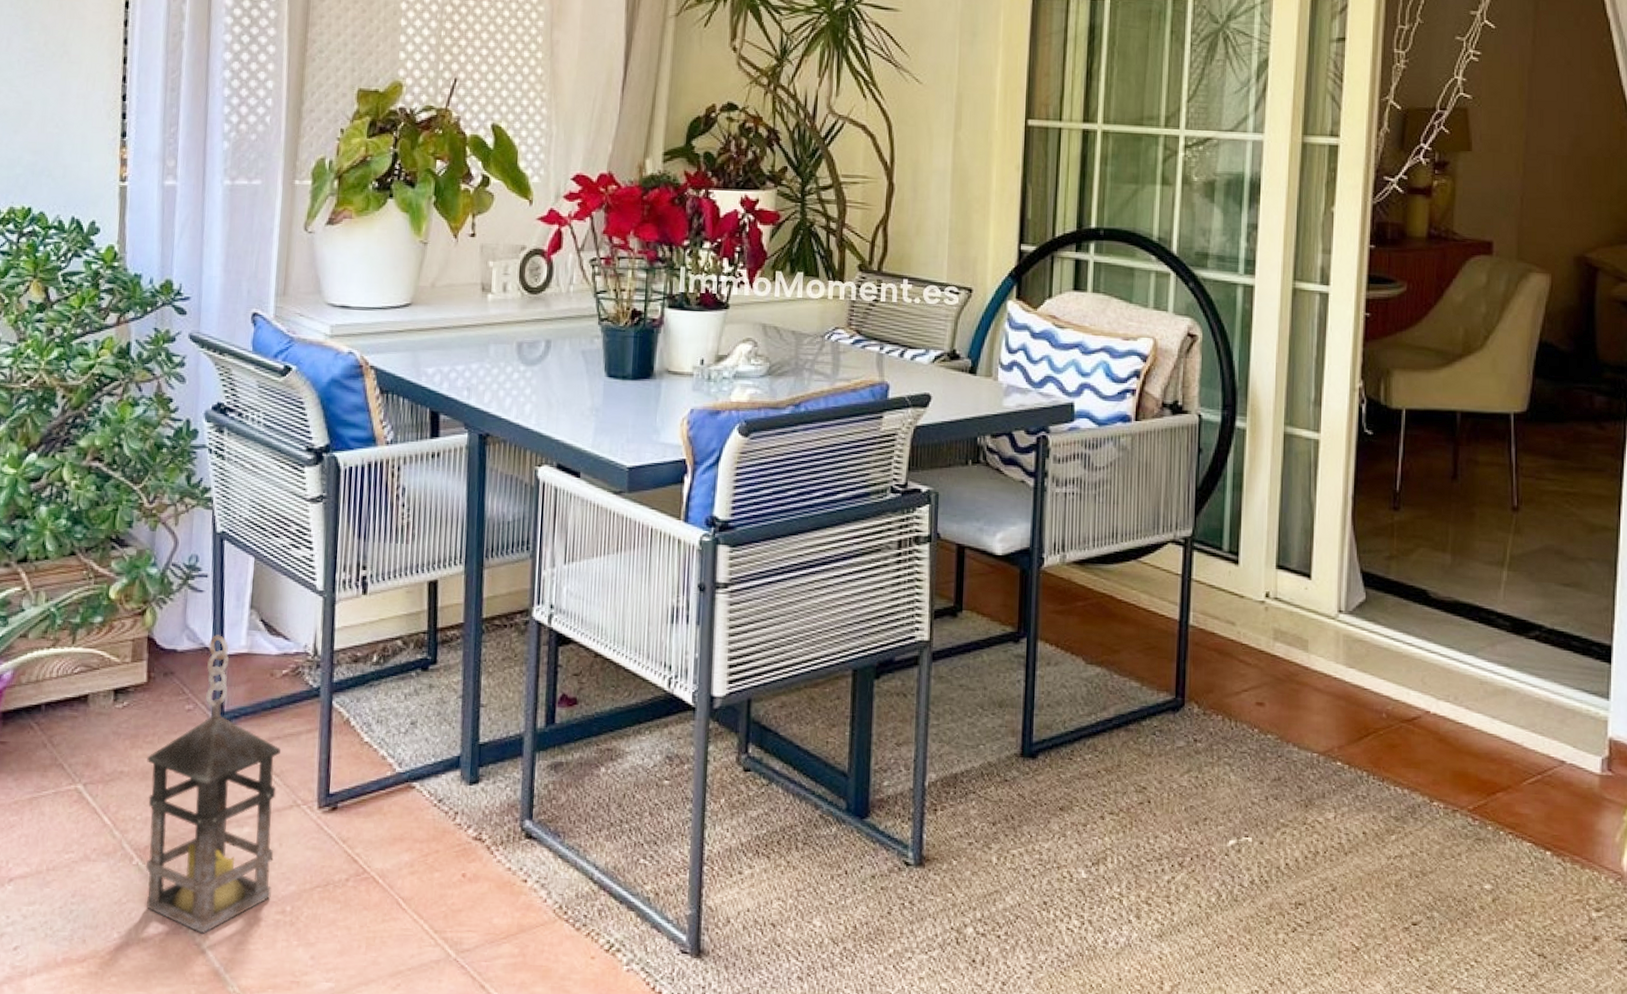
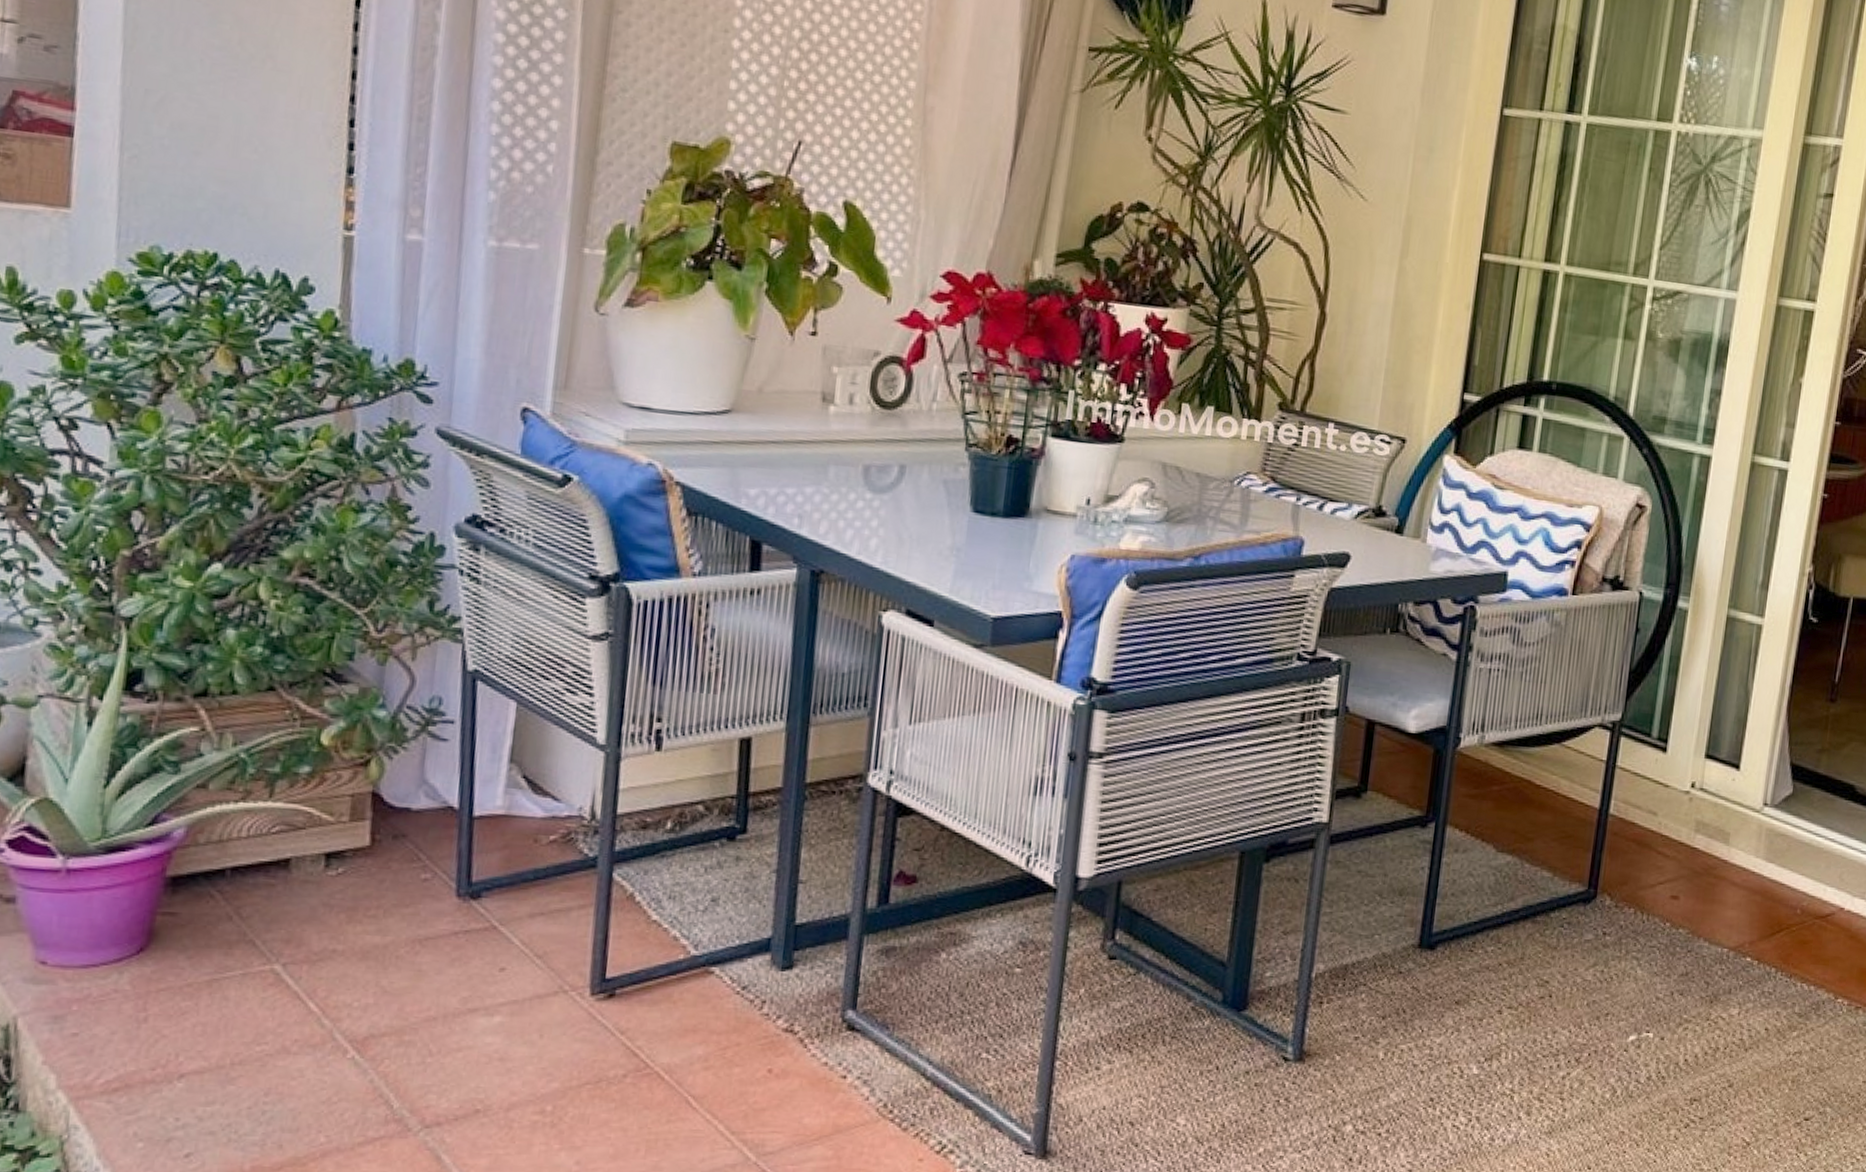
lantern: present [145,635,281,934] -> none [363,792,544,1137]

